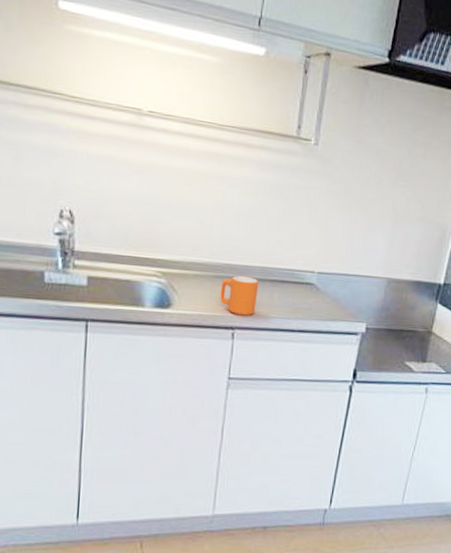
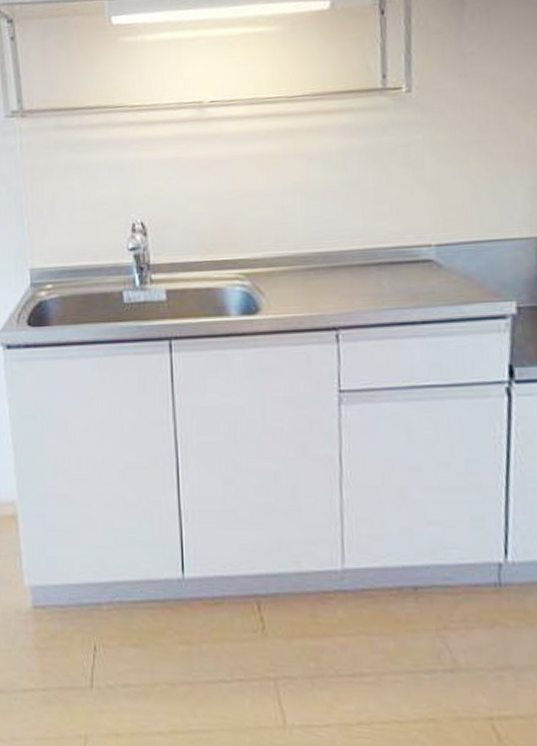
mug: present [220,275,259,316] -> none [314,263,362,312]

